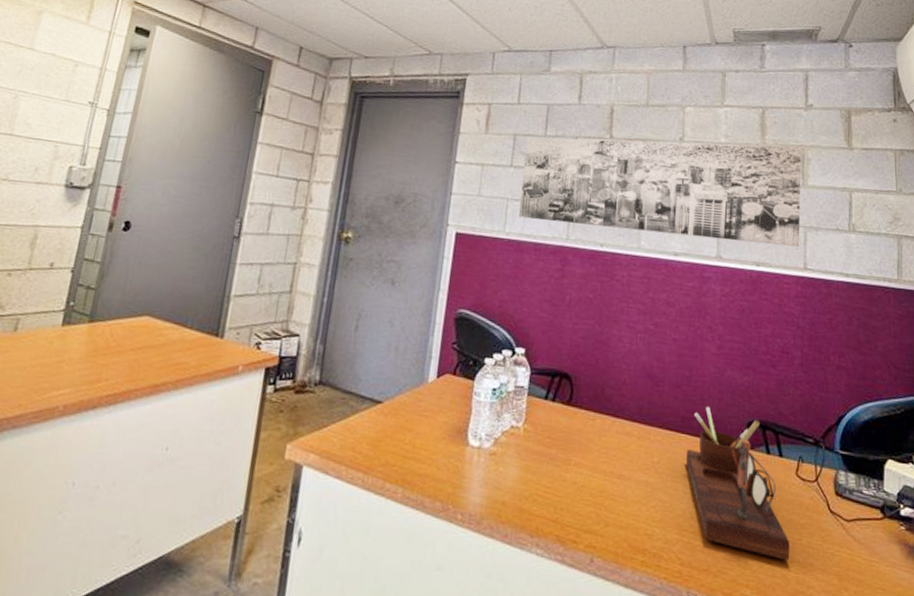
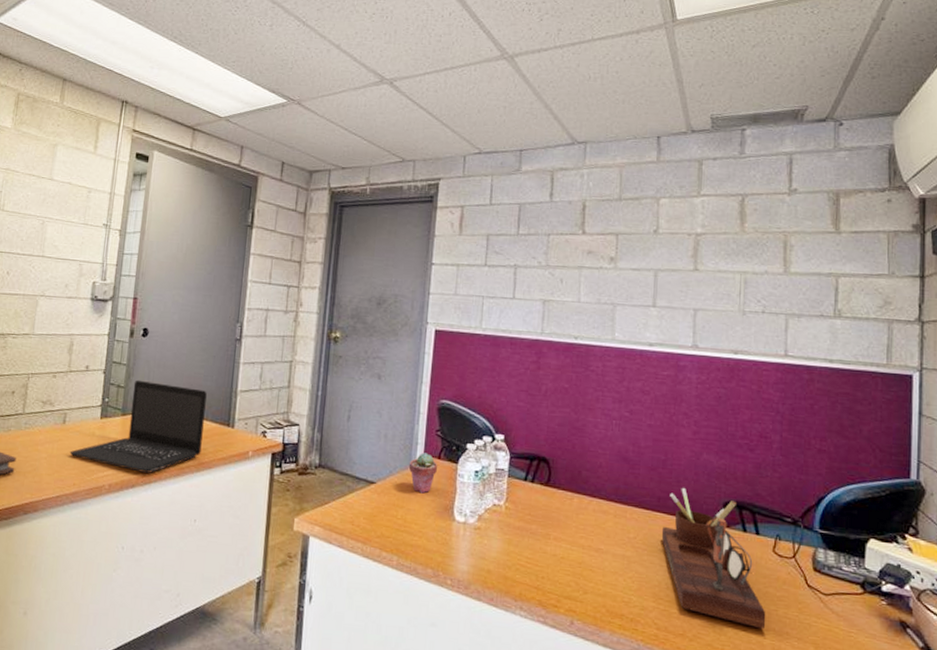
laptop: none [18,280,195,392] -> present [69,380,207,473]
potted succulent: none [420,368,452,415] -> present [408,453,437,494]
wall art: present [519,137,802,248] -> none [494,232,784,335]

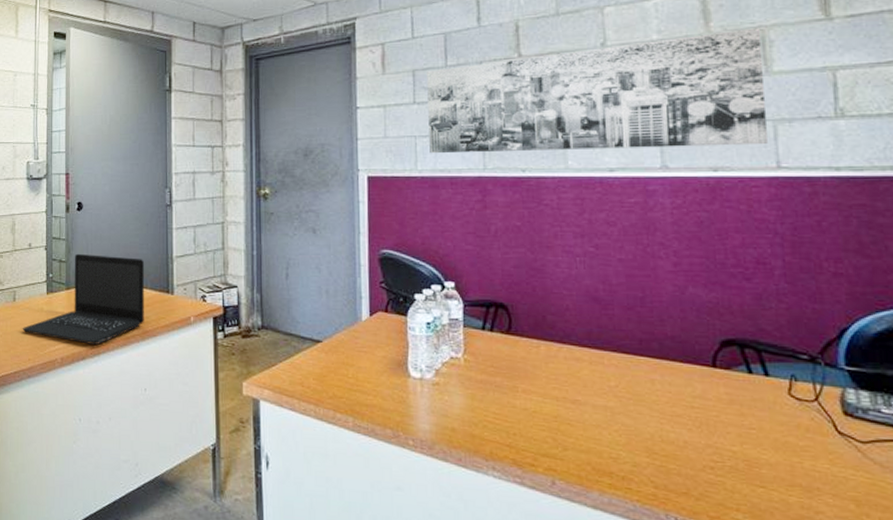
potted succulent: present [408,453,437,494] -> none [354,307,385,350]
wall art: none [494,232,784,335] -> present [427,28,768,154]
desk organizer: present [661,488,766,630] -> none [647,328,790,485]

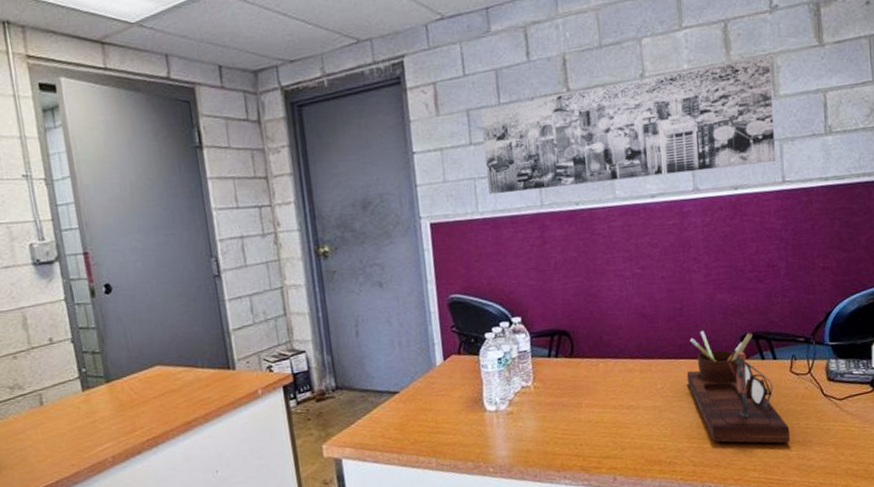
laptop: present [22,253,144,345] -> none [57,337,206,438]
desk organizer: none [647,328,790,485] -> present [686,331,791,444]

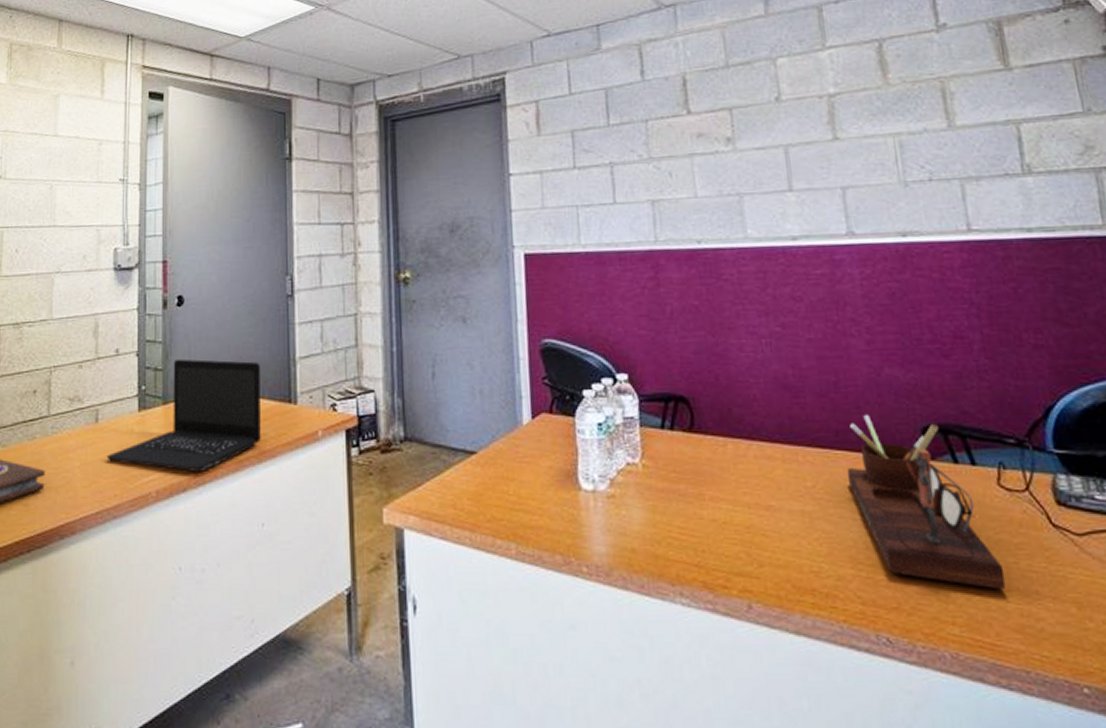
laptop: none [57,337,206,438] -> present [106,358,261,472]
wall art: present [481,55,775,195] -> none [587,79,956,226]

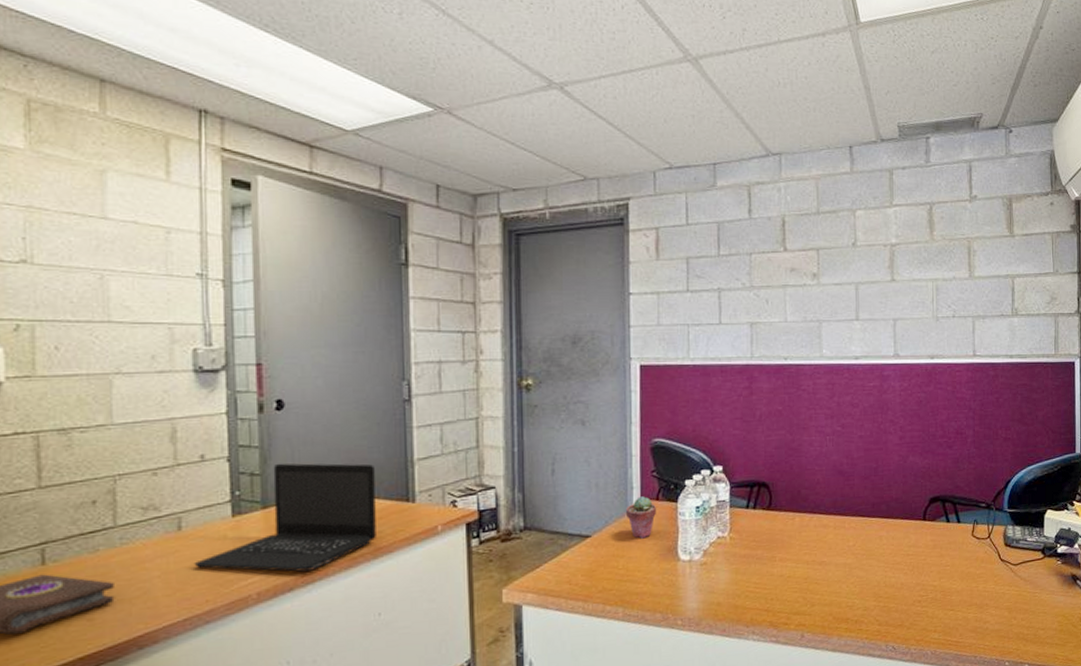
potted succulent: none [514,408,550,460] -> present [625,496,656,539]
desk organizer: present [846,415,1006,590] -> none [877,491,969,606]

